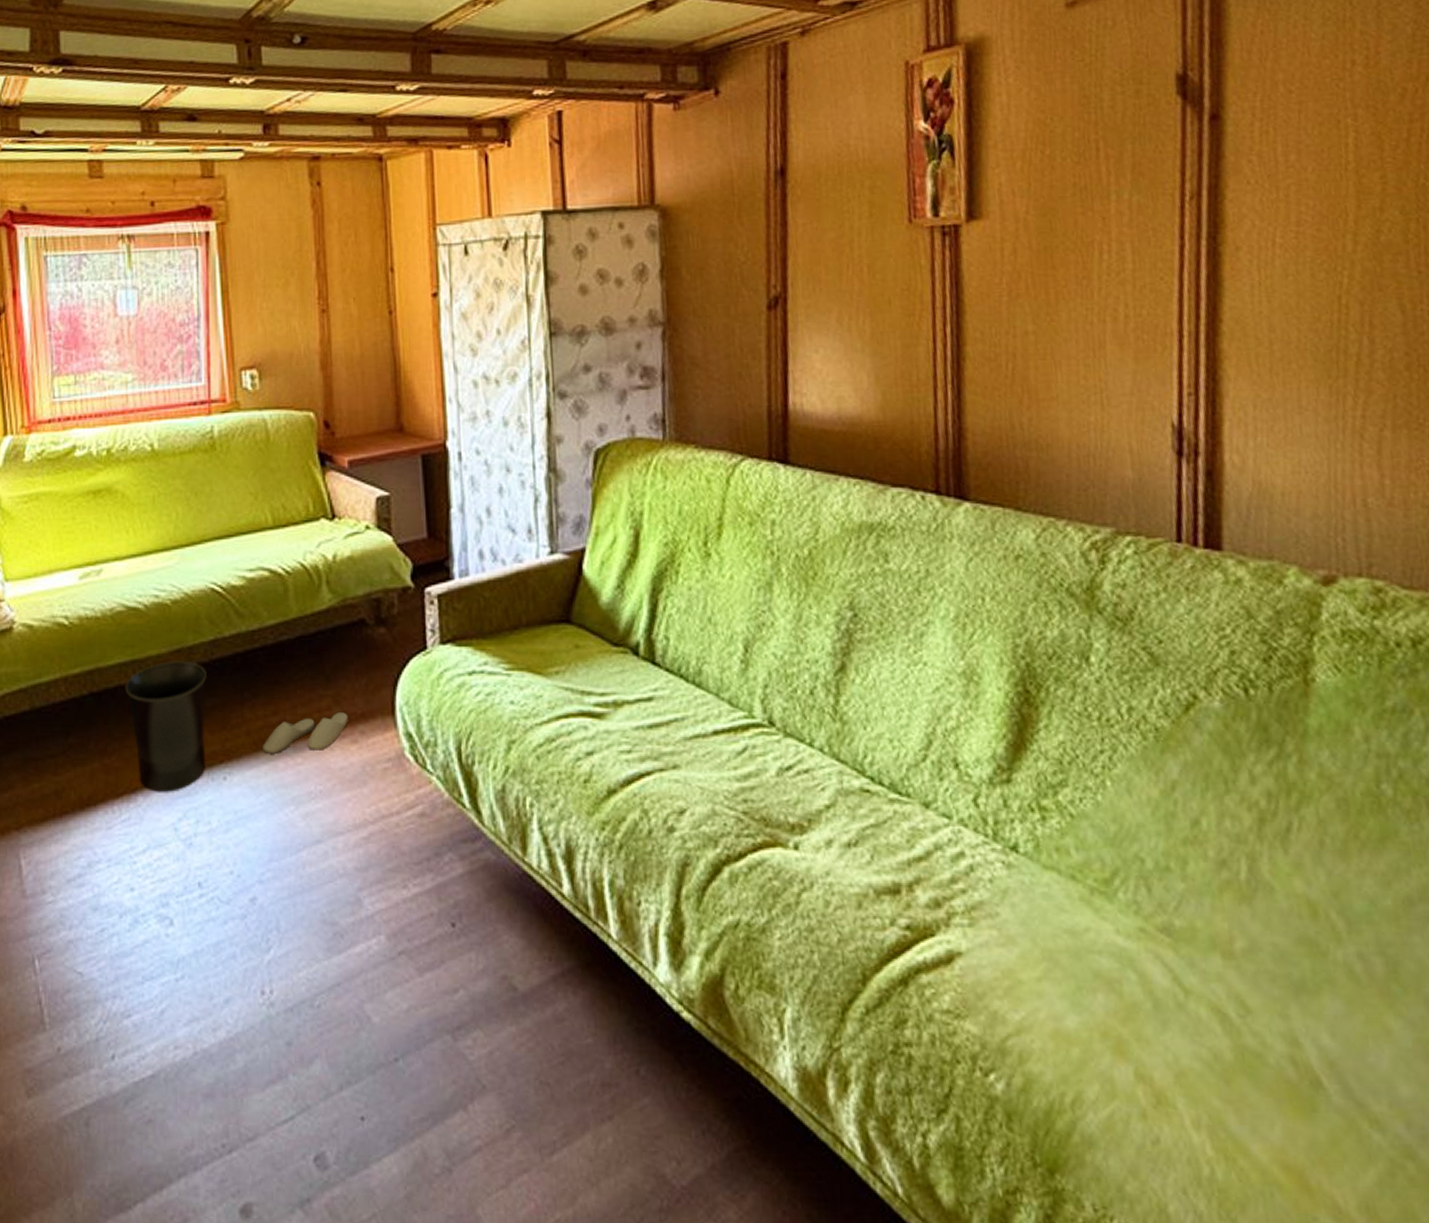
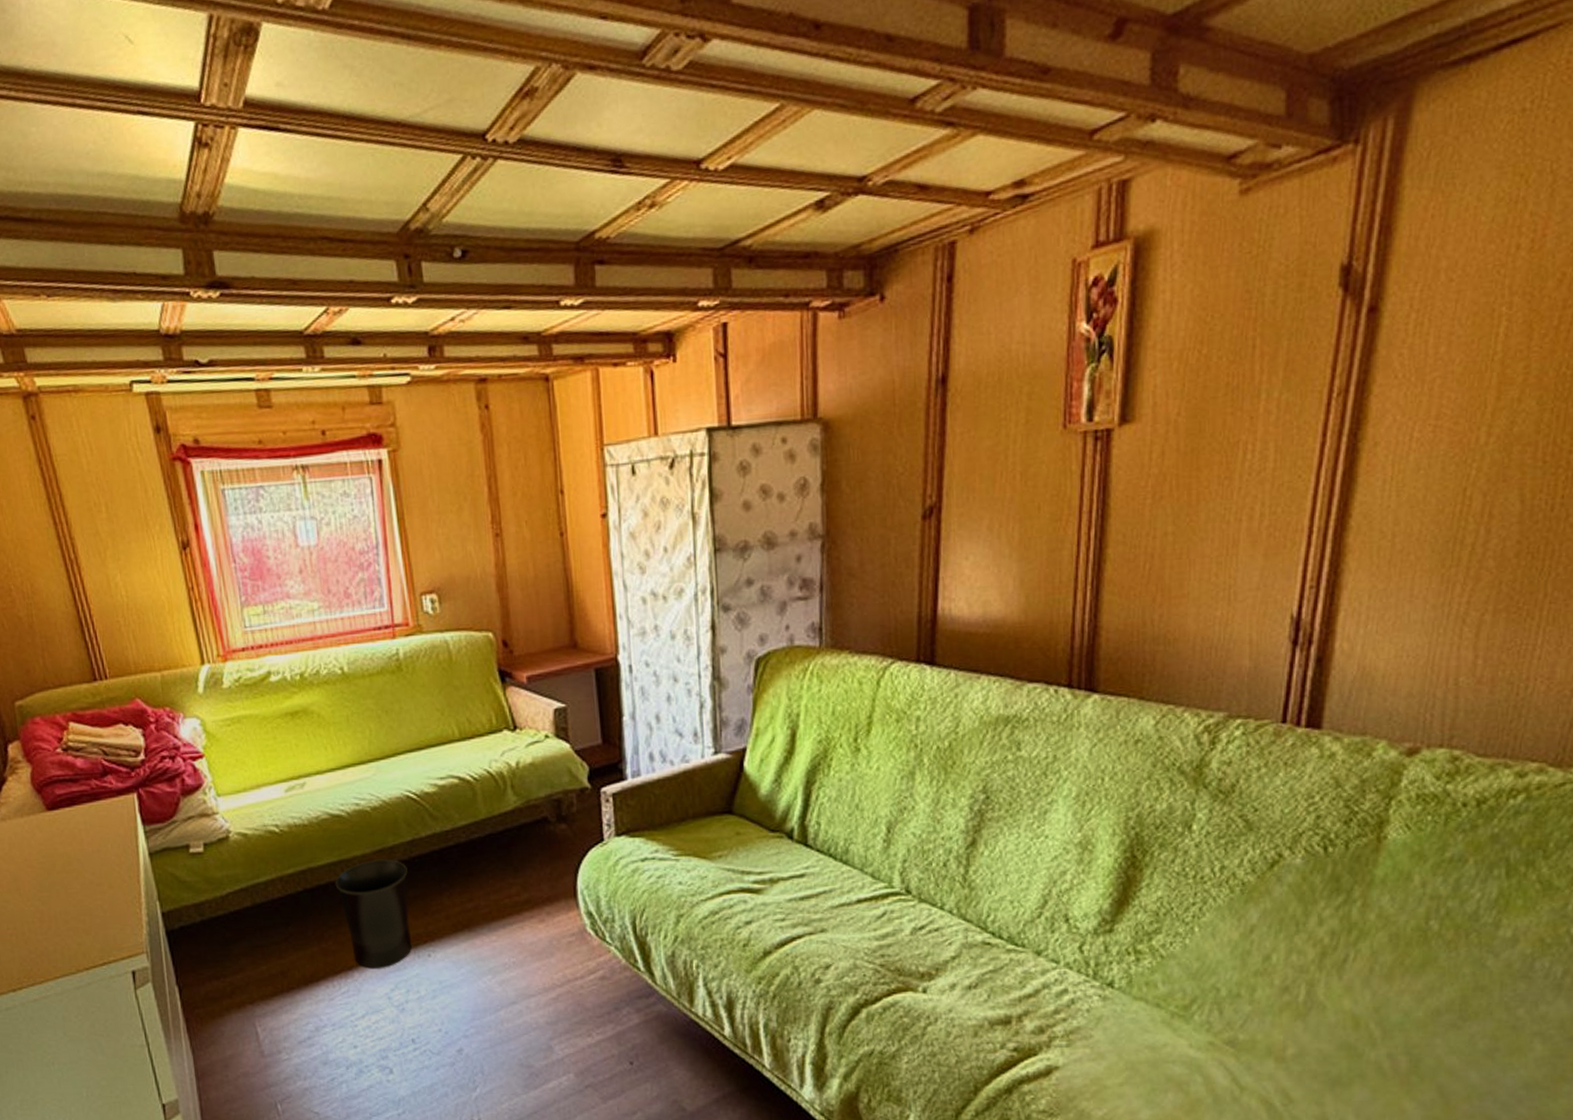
slippers: present [263,713,348,754] -> none [461,897,536,934]

